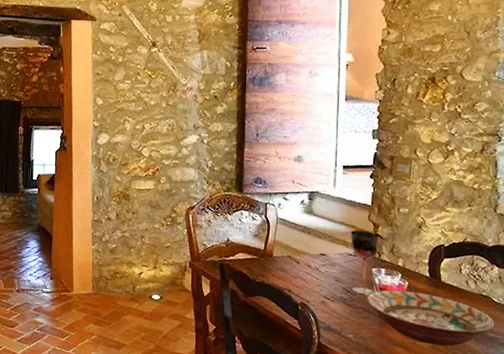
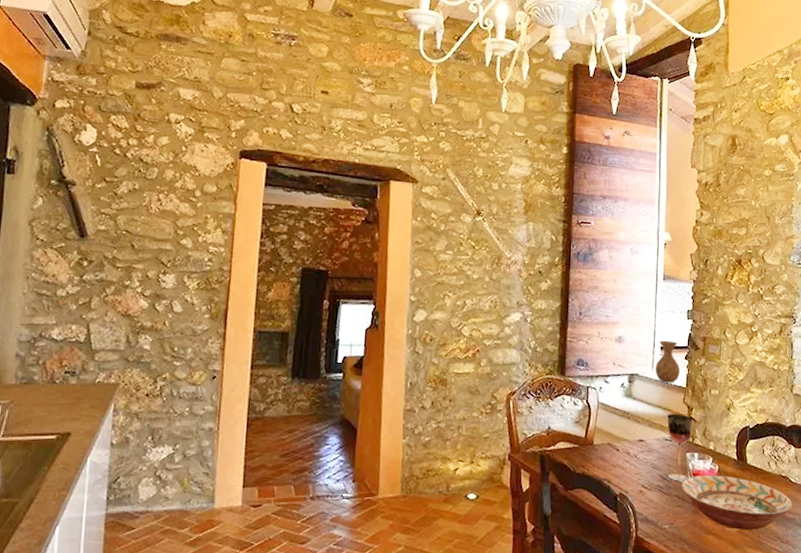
vase: none [337,159,364,201] -> present [655,340,680,383]

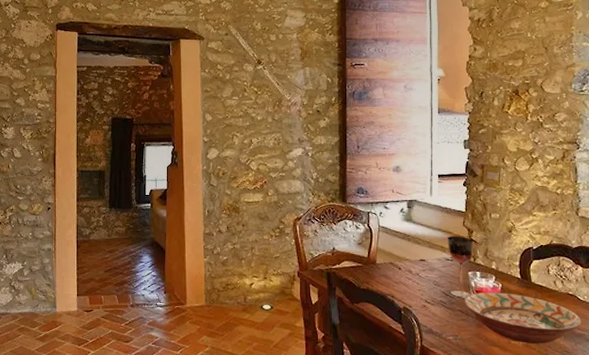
vase: present [655,340,680,383] -> none [433,169,458,208]

